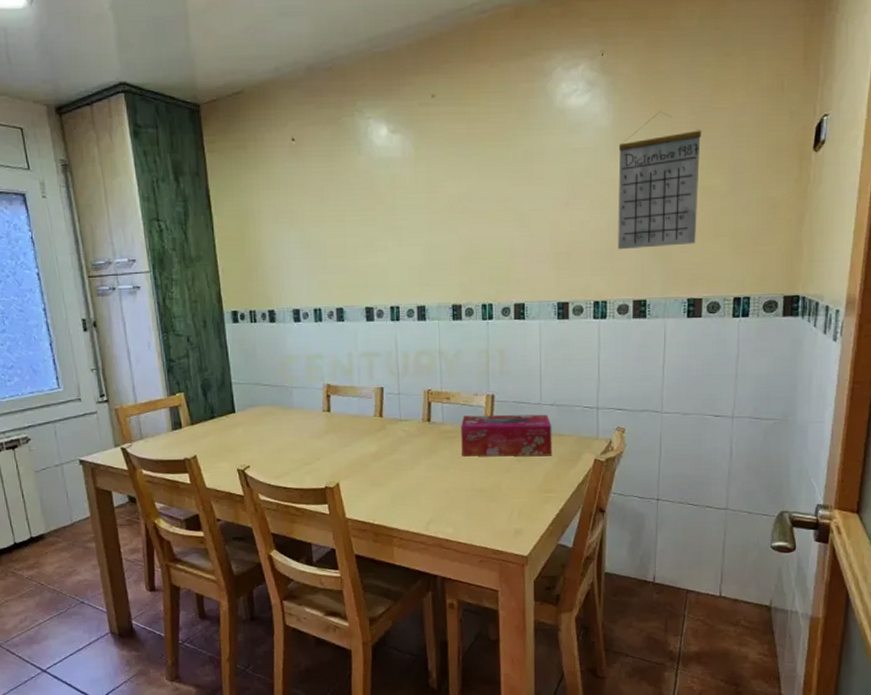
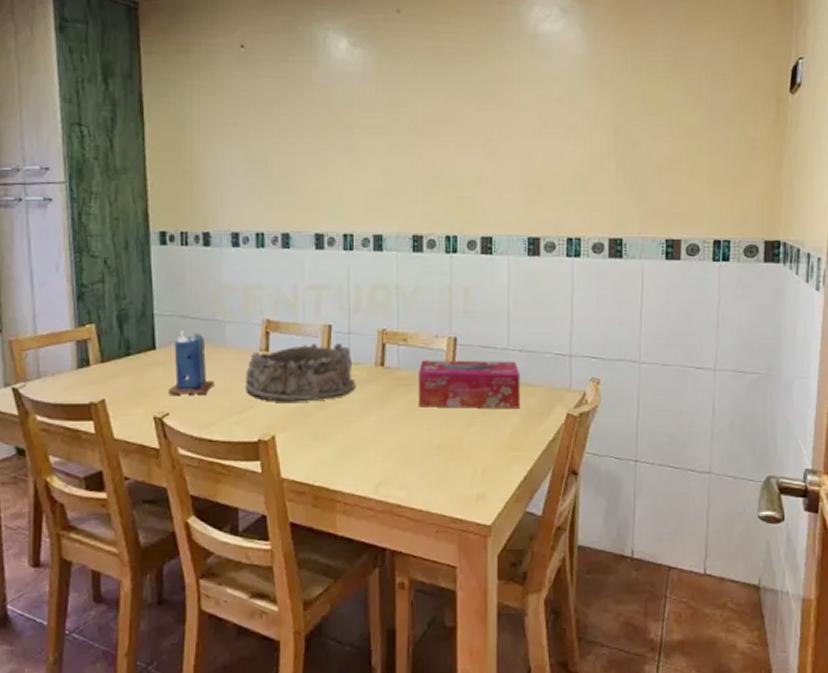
candle: none [247,396,286,451] -> present [167,331,214,395]
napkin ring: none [312,403,406,455] -> present [246,343,356,402]
calendar: present [618,111,702,250] -> none [592,43,679,184]

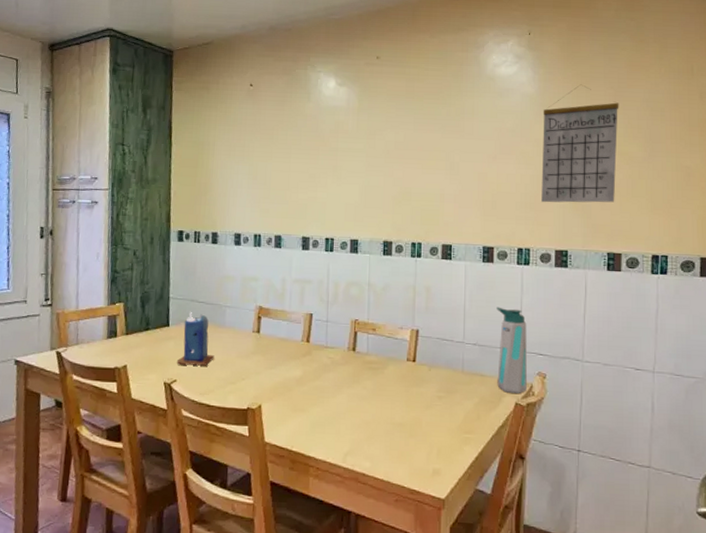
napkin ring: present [246,343,356,402] -> none [239,328,331,378]
tissue box: present [419,360,521,409] -> none [384,348,474,396]
water bottle: none [544,306,580,404] -> present [497,307,528,394]
calendar: none [592,43,679,184] -> present [541,84,619,203]

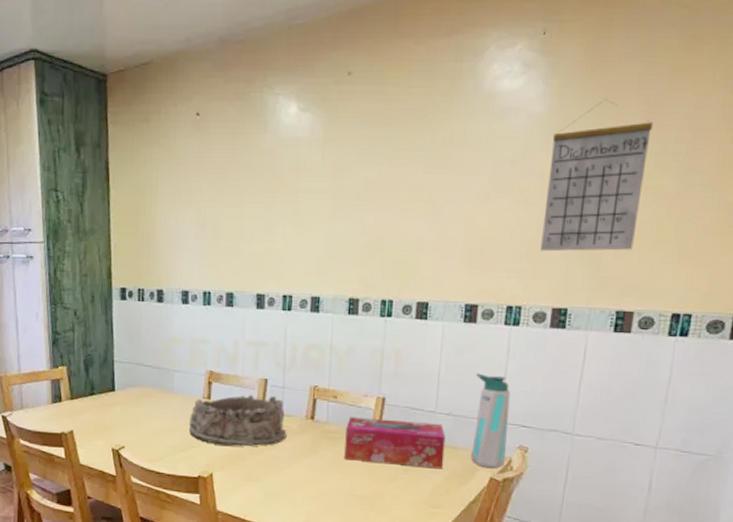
candle: present [176,312,214,366] -> none [123,376,163,433]
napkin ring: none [239,328,331,378] -> present [189,395,287,446]
tissue box: none [384,348,474,396] -> present [344,417,446,469]

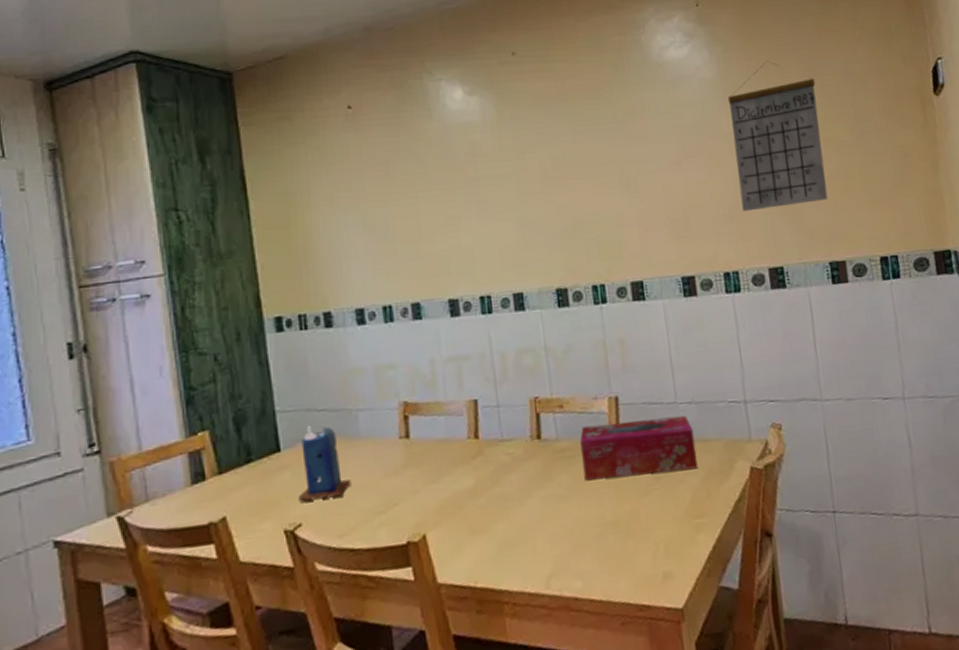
candle: none [123,376,163,433] -> present [298,426,351,502]
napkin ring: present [189,395,287,446] -> none [386,419,512,495]
water bottle: present [471,373,511,469] -> none [709,349,763,457]

